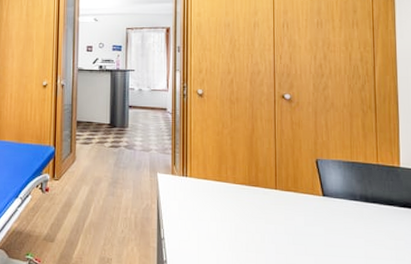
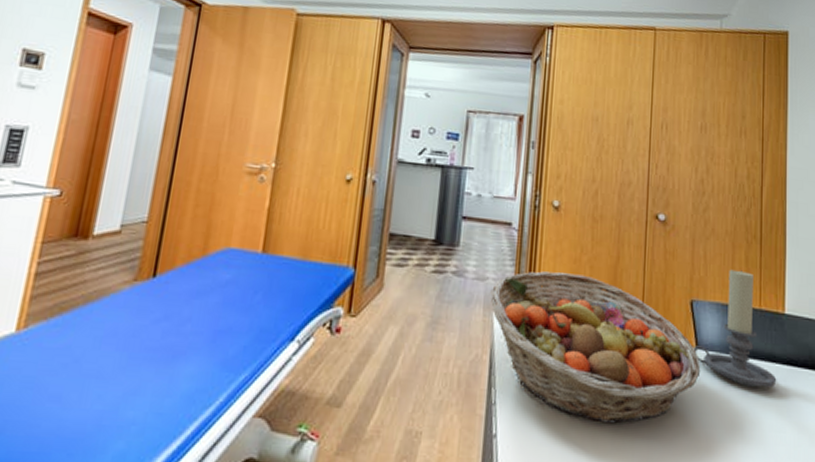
fruit basket: none [154,143,328,253] -> present [490,271,701,424]
candle holder: none [321,134,395,225] -> present [694,269,777,388]

